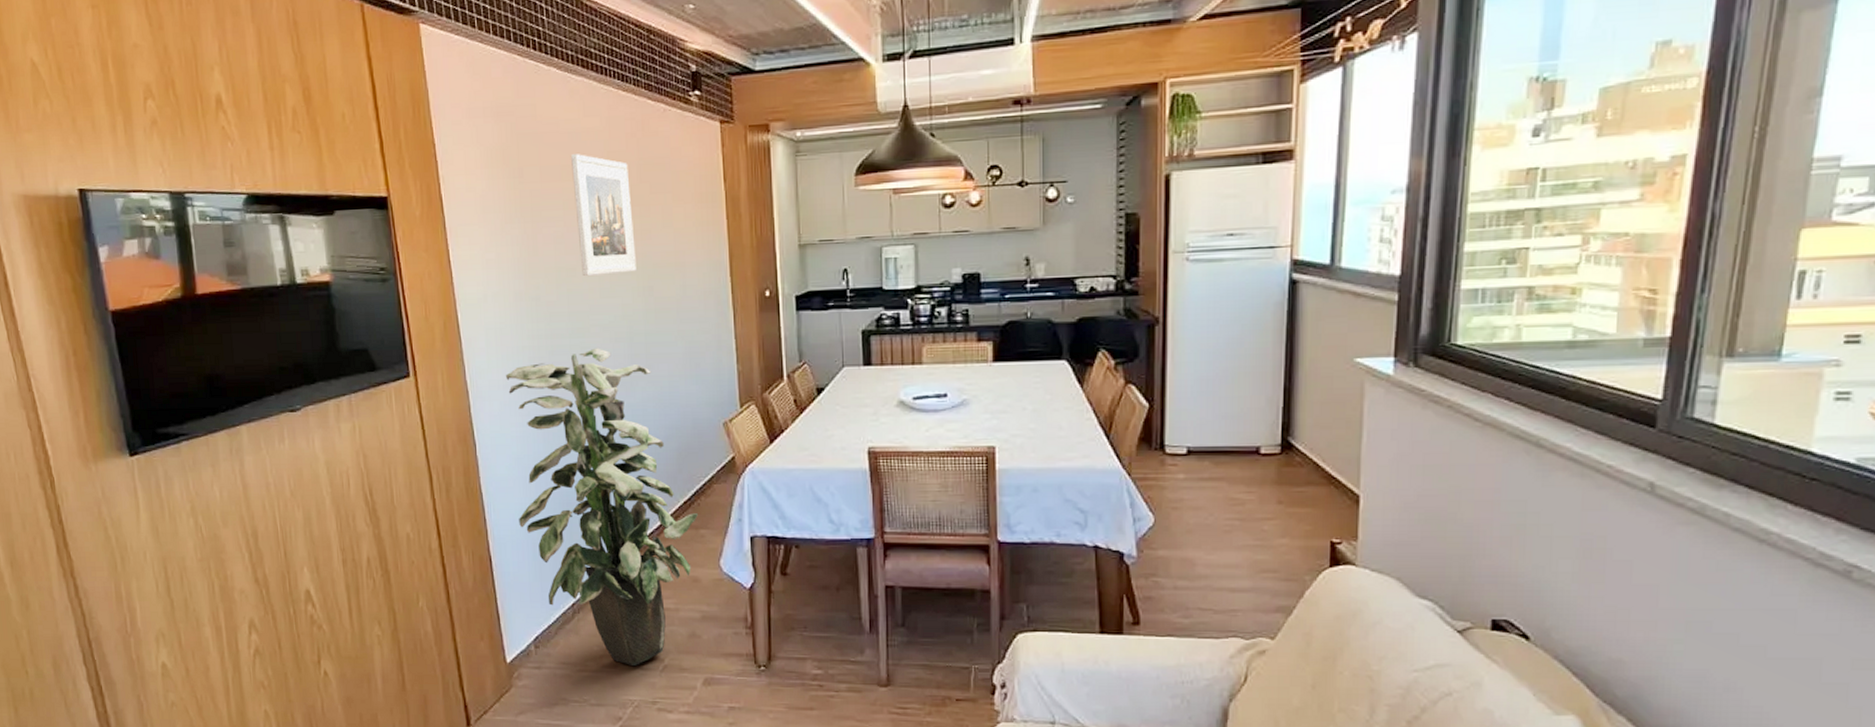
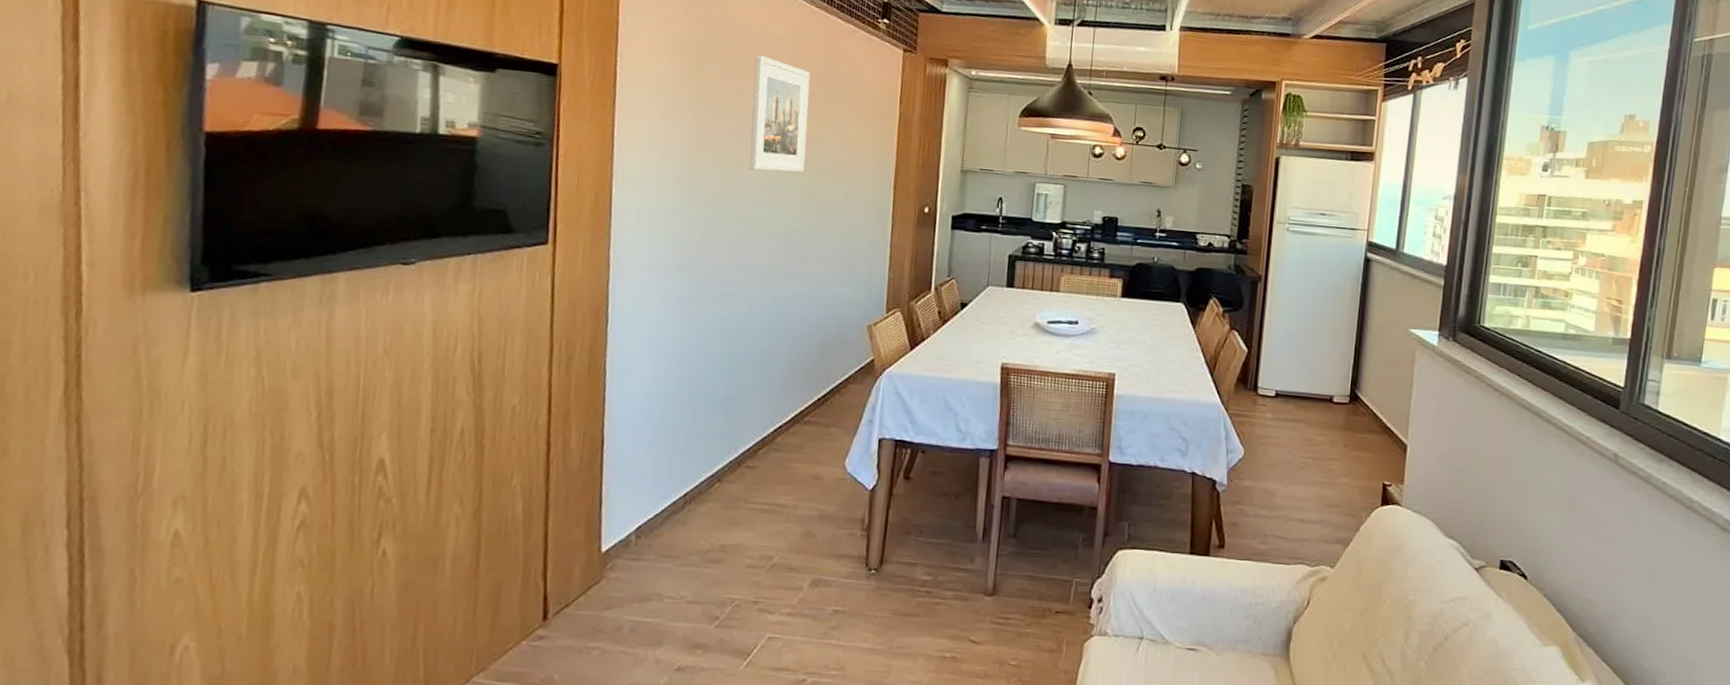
indoor plant: present [506,348,698,665] -> none [641,239,830,562]

